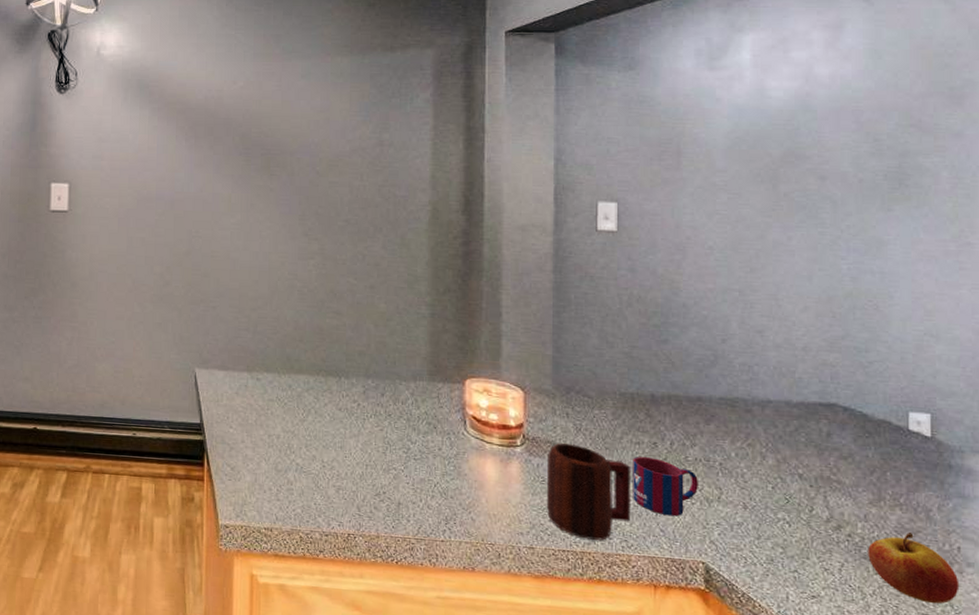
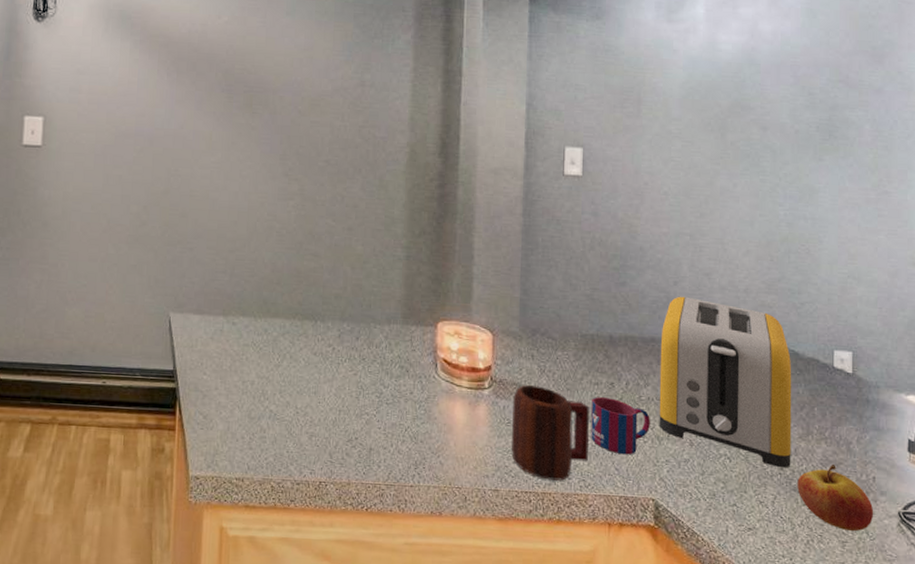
toaster: none [708,354,860,535] -> present [659,296,792,468]

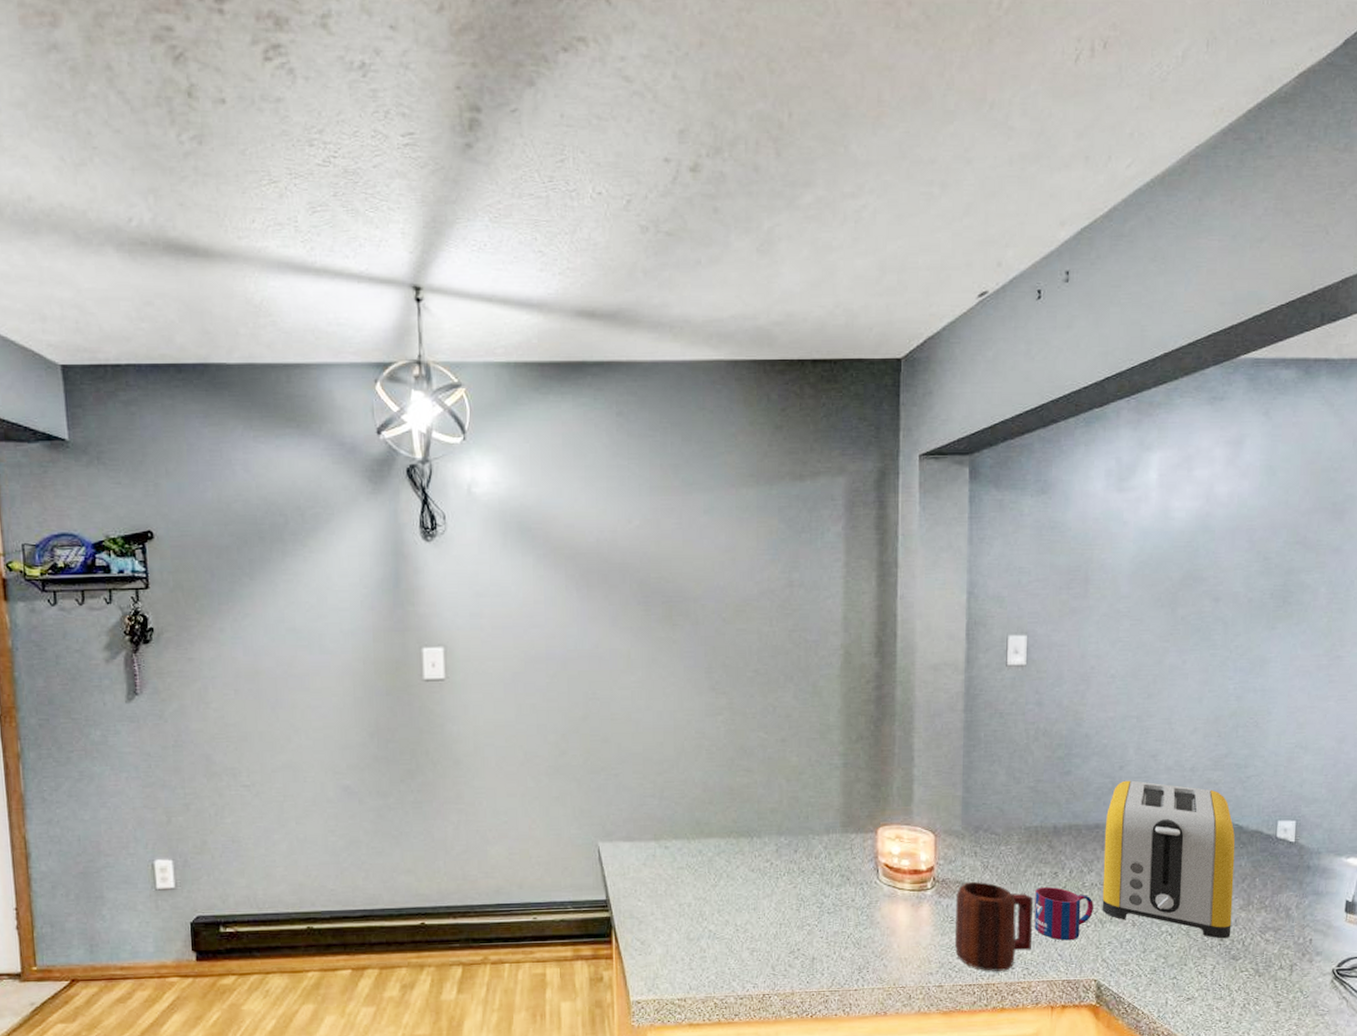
apple: present [797,465,874,532] -> none [1236,931,1309,992]

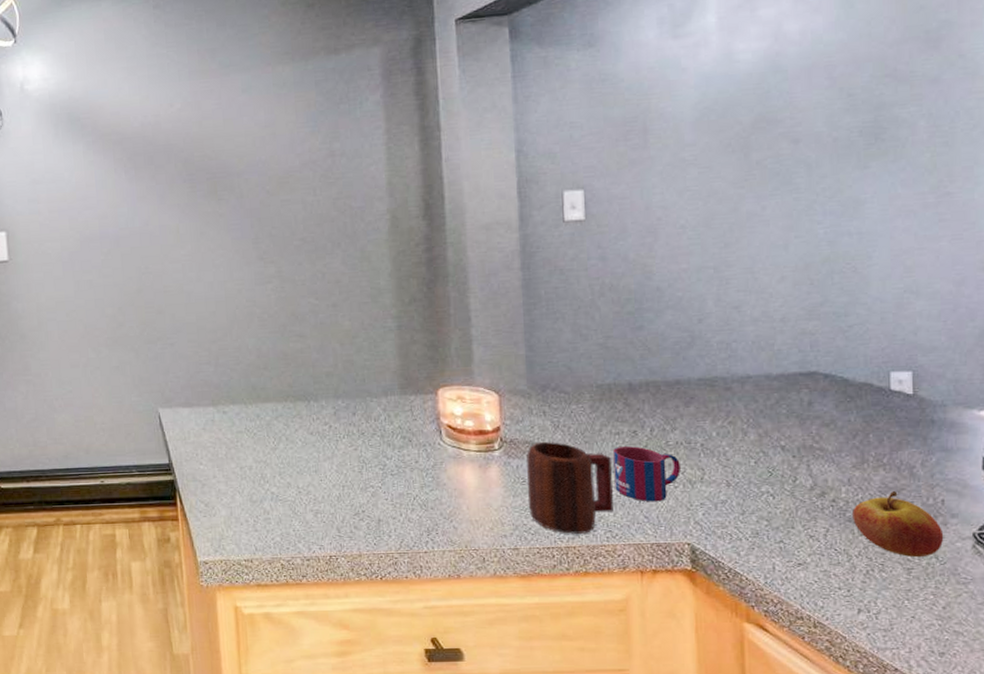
toaster: present [1102,780,1235,939] -> none [686,333,845,500]
apple: none [1236,931,1309,992] -> present [852,491,944,558]

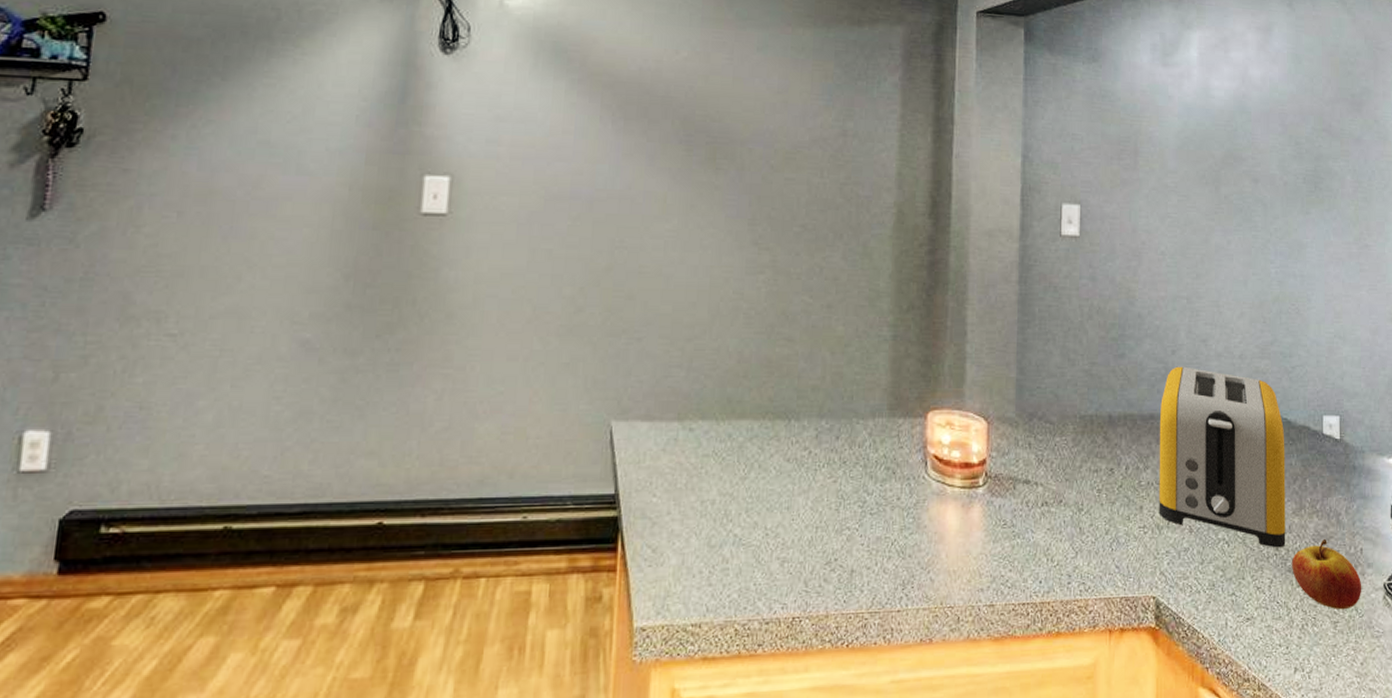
mug: present [526,442,613,534] -> none [1008,479,1089,587]
mug: present [613,446,680,502] -> none [1091,486,1150,550]
toaster: none [686,333,845,500] -> present [1159,366,1286,548]

